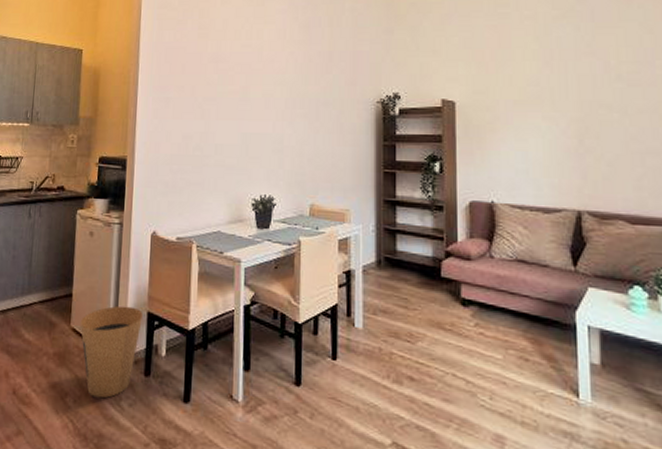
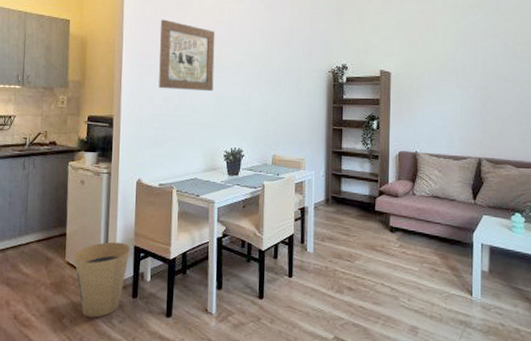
wall art: none [177,45,242,128] -> present [159,19,215,92]

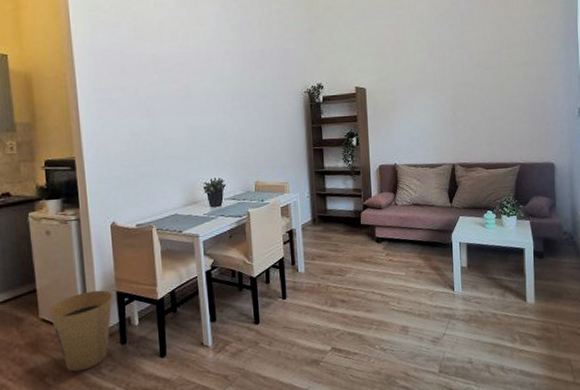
wall art: present [159,19,215,92] -> none [116,48,185,124]

